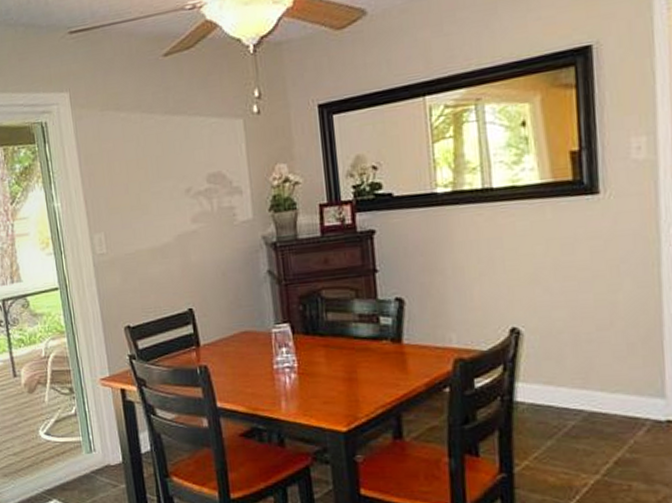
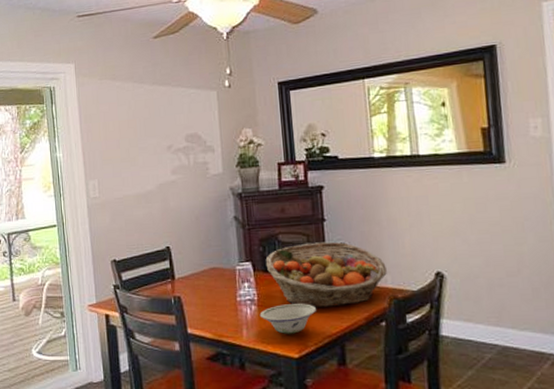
bowl: none [300,369,367,406] -> present [259,304,316,335]
fruit basket: none [306,296,452,375] -> present [265,241,387,308]

